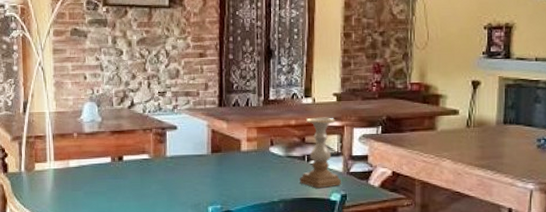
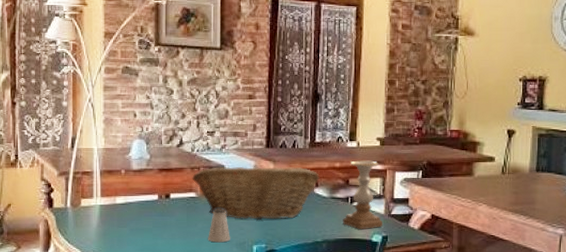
fruit basket: none [143,126,274,181] -> present [191,166,319,221]
saltshaker: none [162,170,185,204] -> present [208,209,230,243]

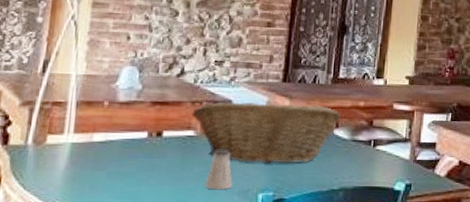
candle holder: present [343,160,382,229] -> none [363,100,407,176]

